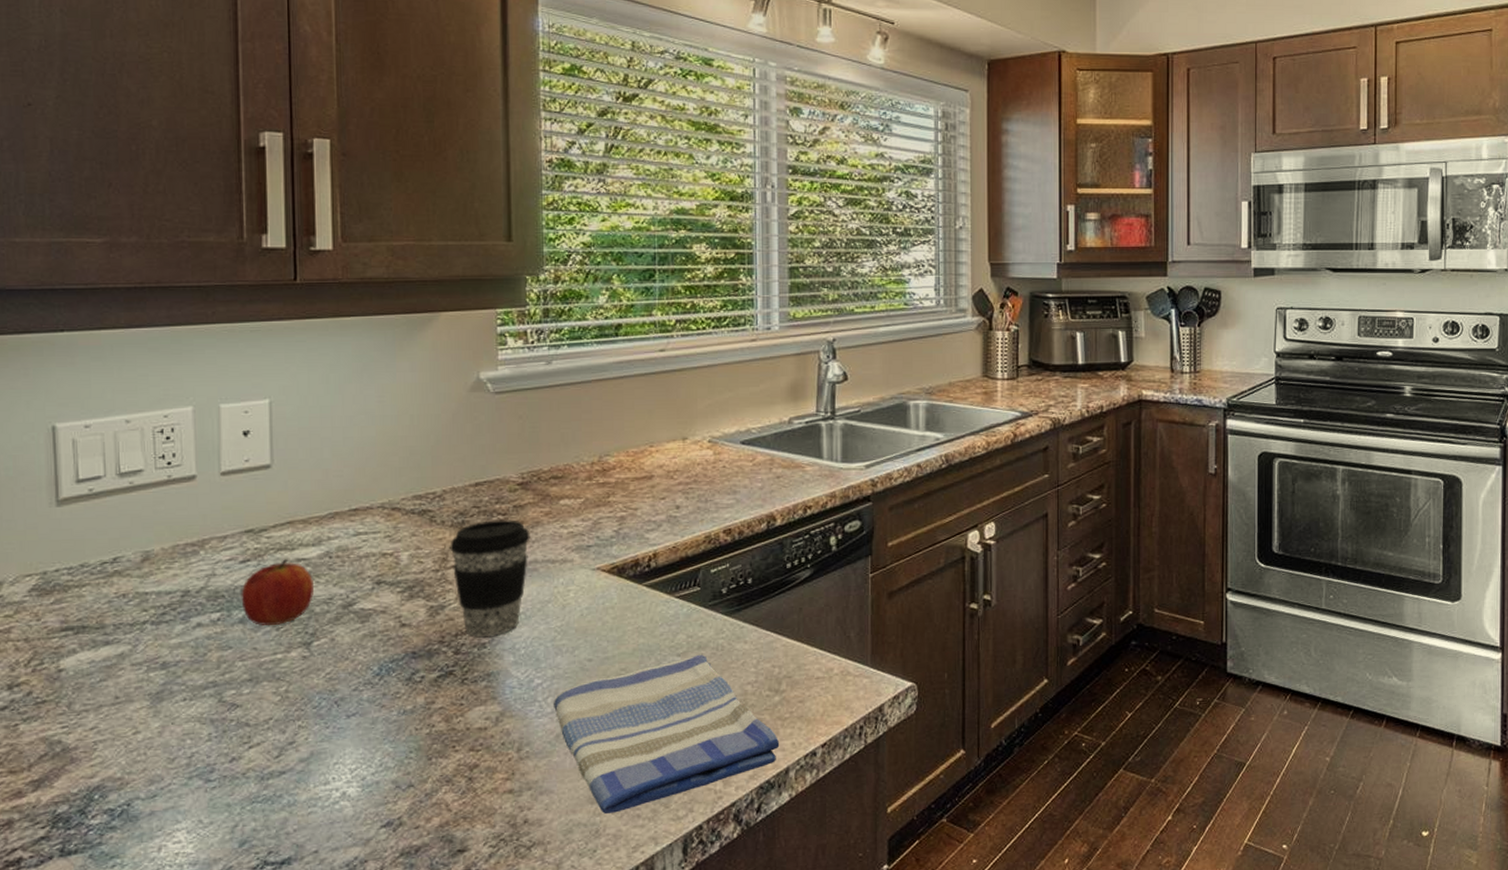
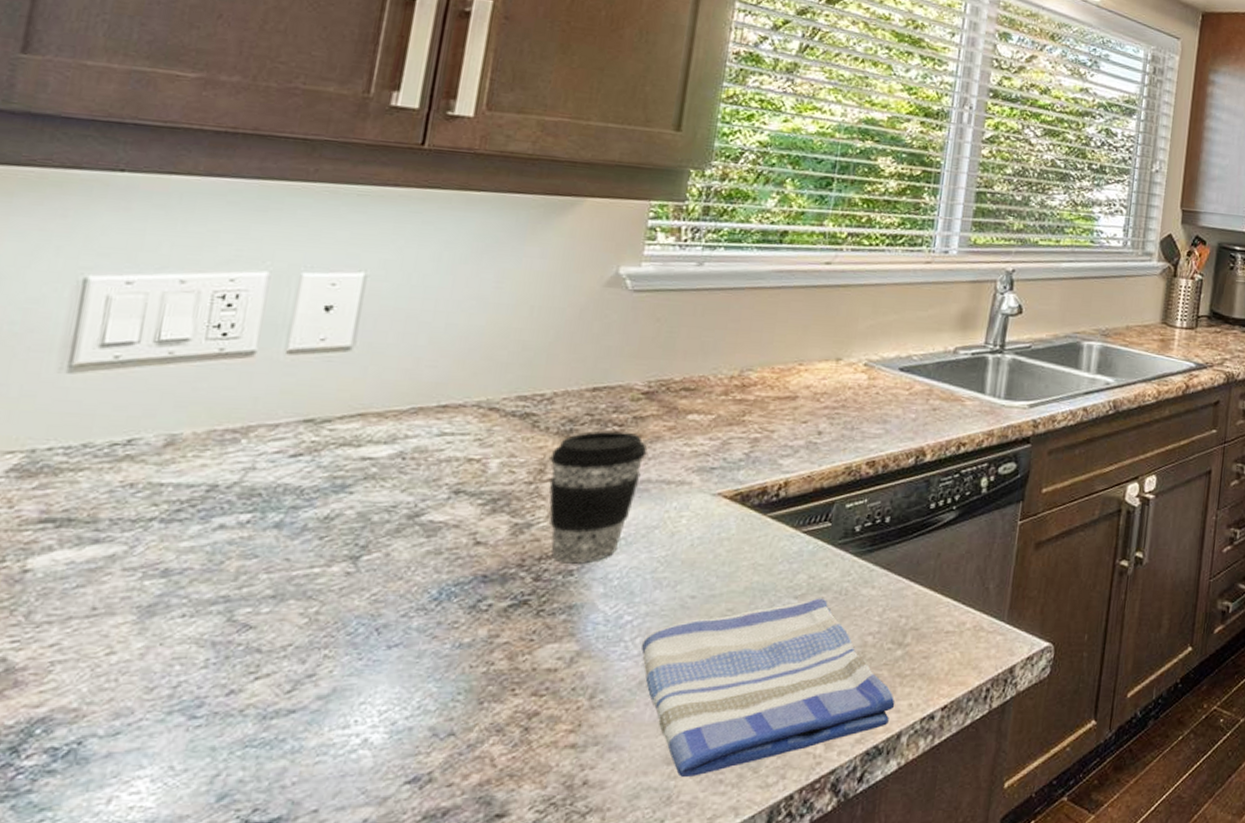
fruit: present [241,559,313,625] -> none [281,456,377,533]

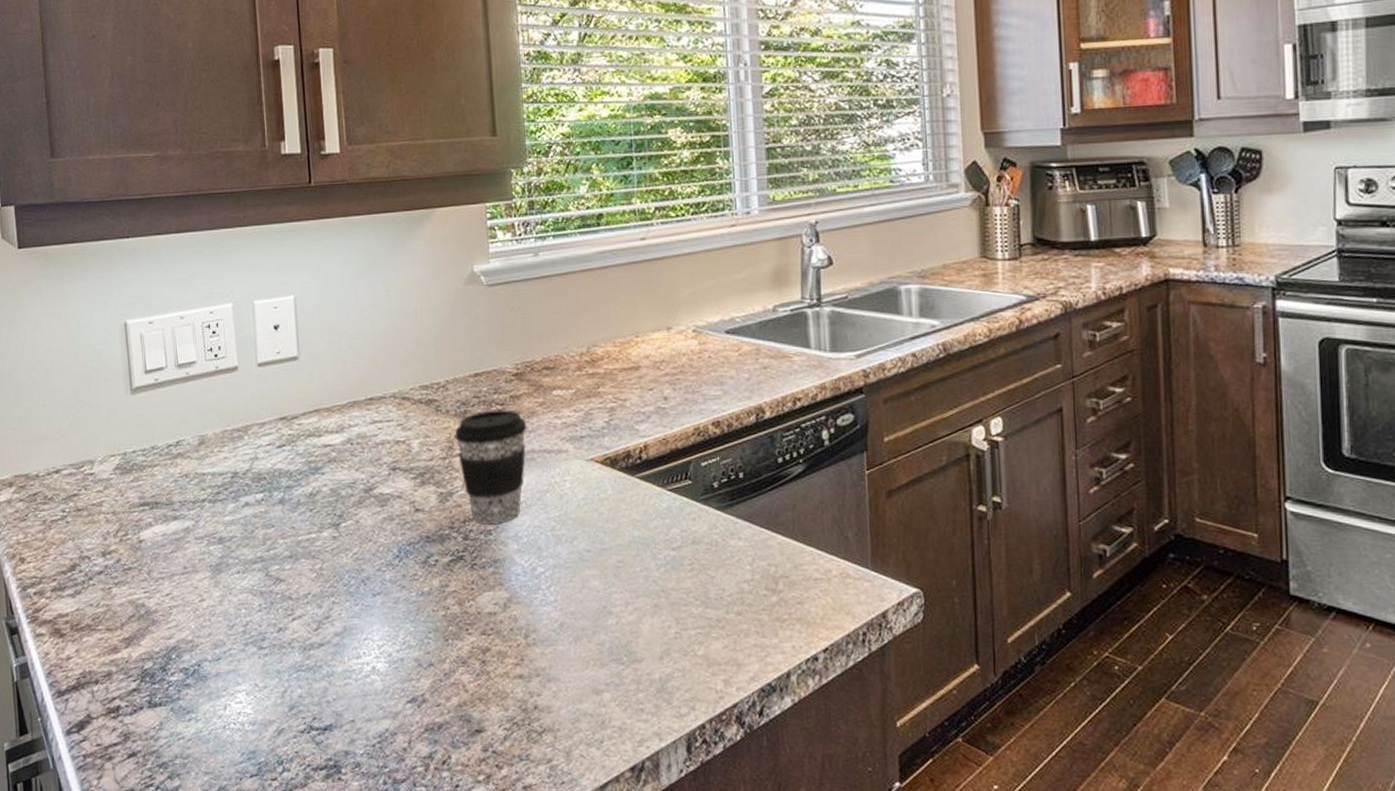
dish towel: present [641,598,895,777] -> none [555,549,780,705]

